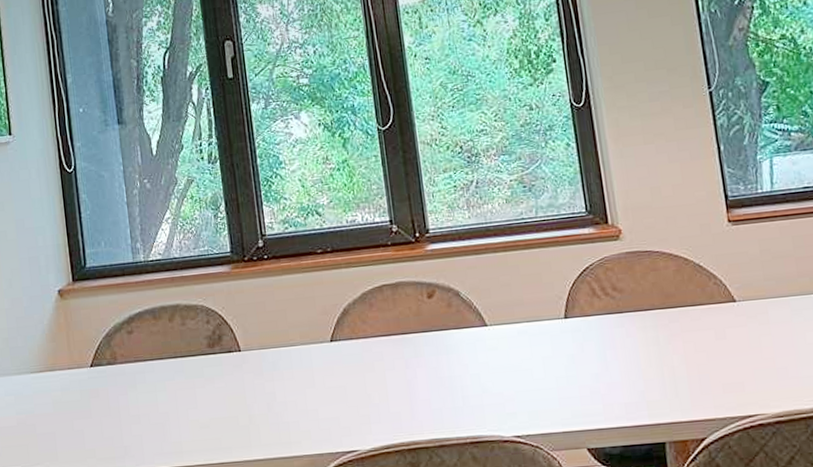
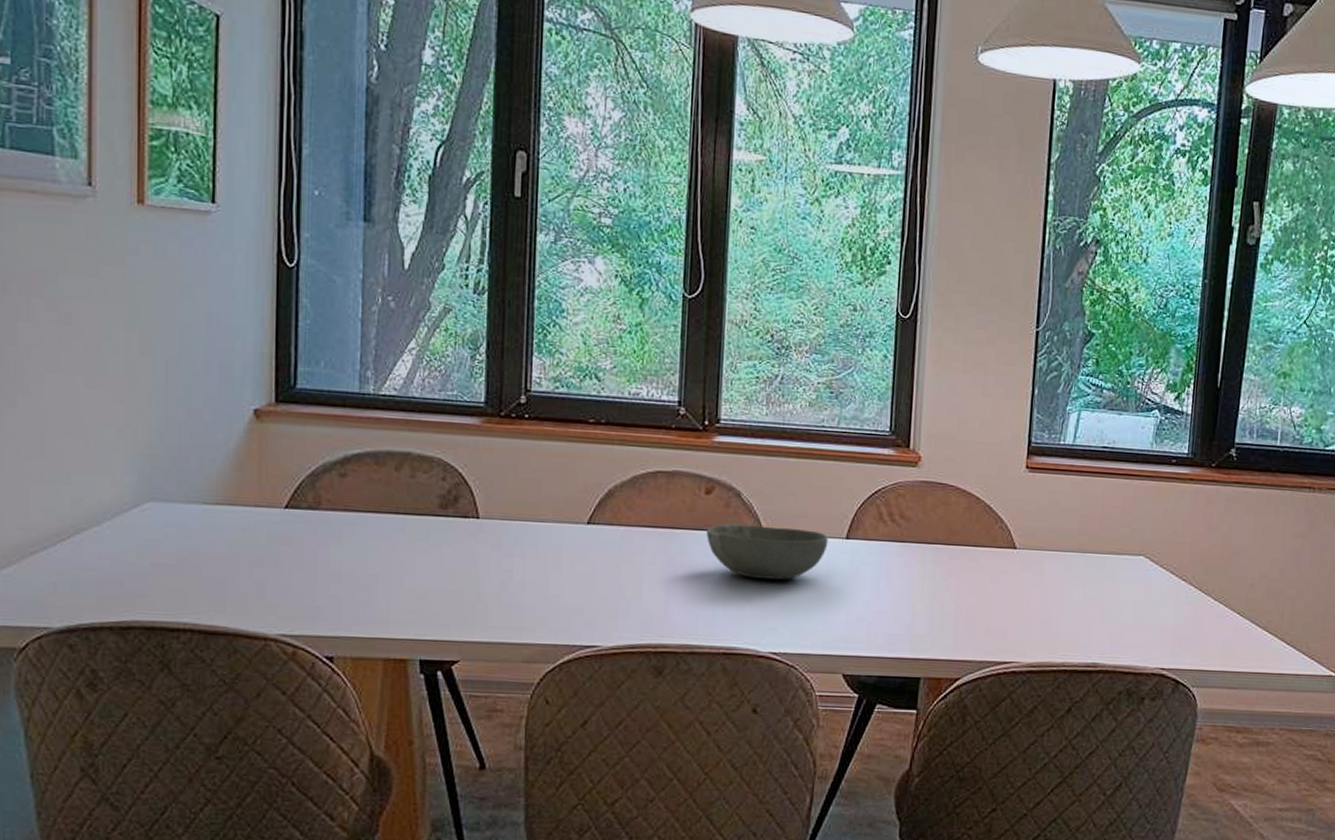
bowl: none [435,316,549,369] -> present [706,524,828,580]

